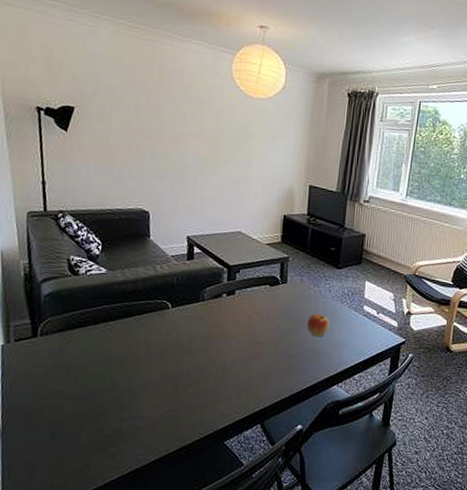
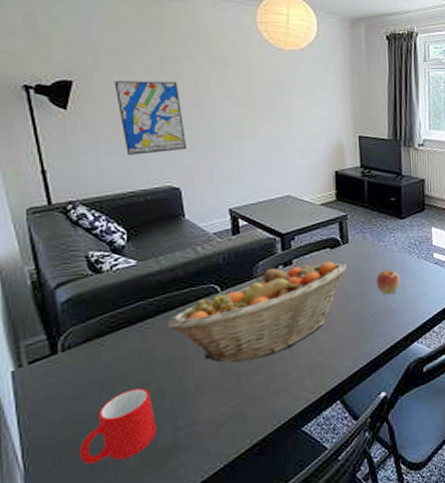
cup: none [44,379,106,436] -> present [80,388,157,464]
wall art: none [107,111,159,179] -> present [114,81,188,155]
fruit basket: none [124,294,283,373] -> present [167,261,347,363]

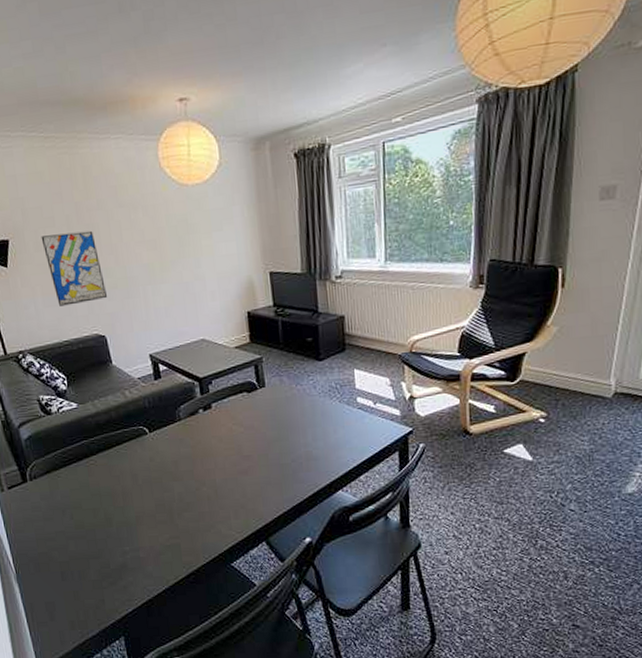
cup: present [80,388,157,464] -> none [52,516,109,574]
fruit basket: present [167,261,347,363] -> none [107,405,266,499]
apple: present [377,269,401,295] -> none [296,414,322,441]

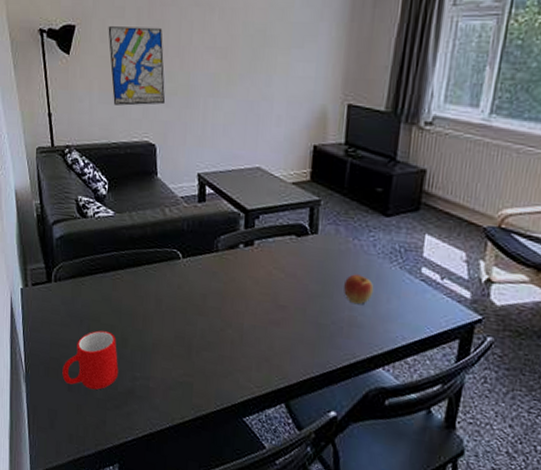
cup: none [52,516,109,574] -> present [62,330,119,390]
apple: none [296,414,322,441] -> present [344,274,374,305]

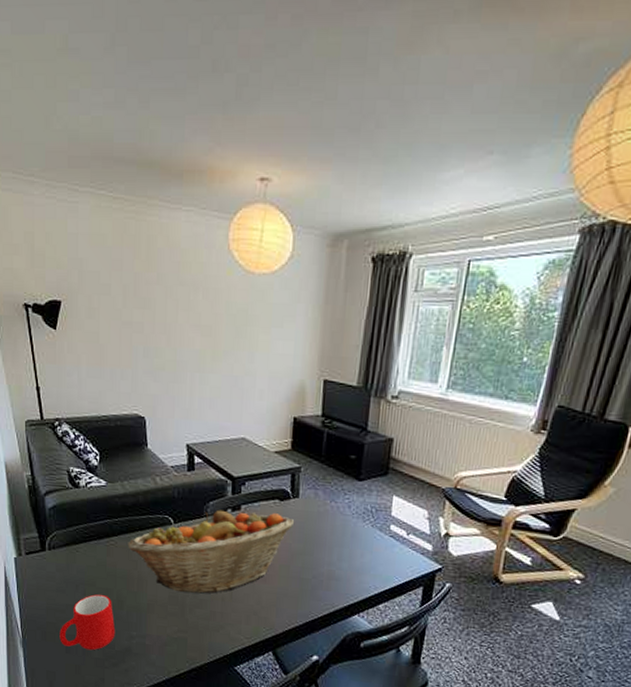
wall art: present [108,26,166,106] -> none [94,303,154,380]
fruit basket: none [134,244,313,336] -> present [128,509,295,594]
apple: present [344,274,374,305] -> none [323,533,350,560]

